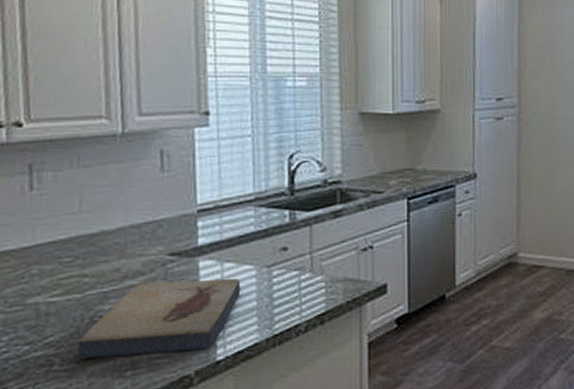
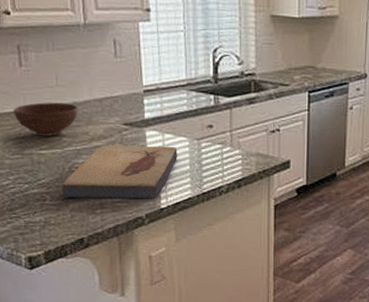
bowl: none [15,233,108,279] -> present [13,102,78,136]

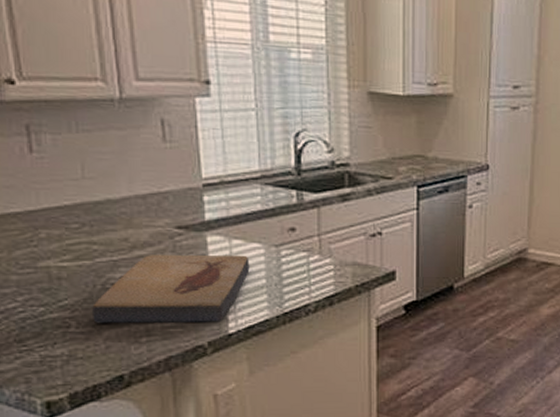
bowl: present [13,102,78,136] -> none [21,199,114,244]

